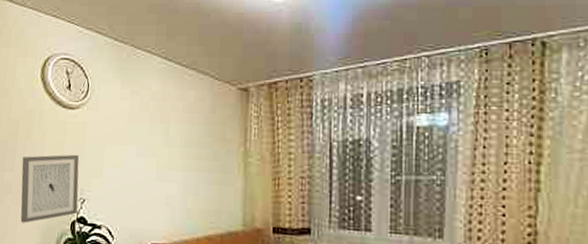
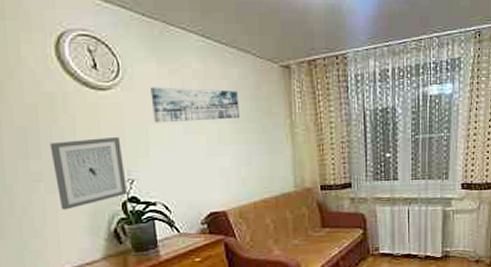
wall art: none [111,107,193,144] -> present [150,87,239,123]

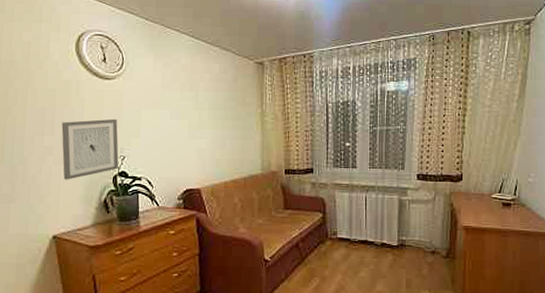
wall art: present [150,87,239,123] -> none [146,78,218,109]

